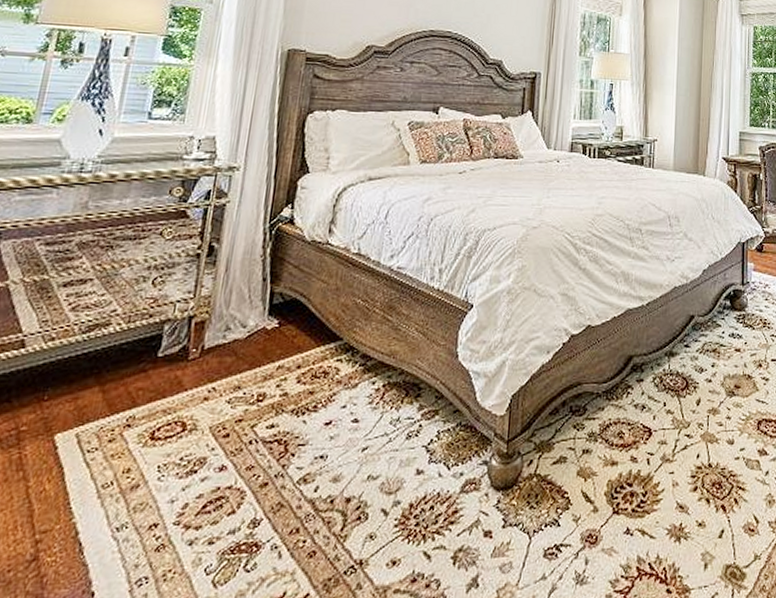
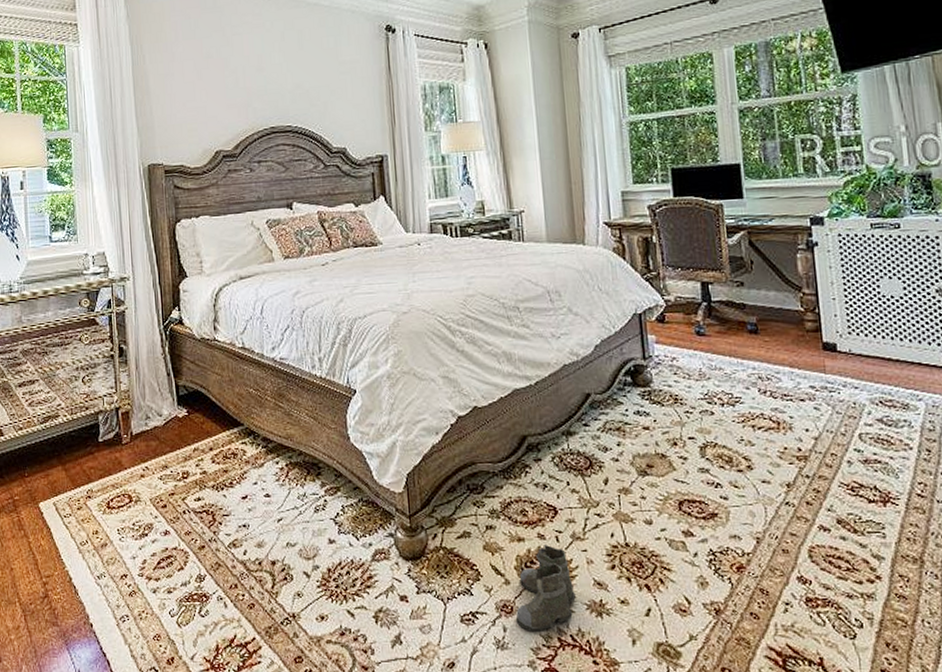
boots: none [598,467,658,566] -> present [515,543,576,637]

